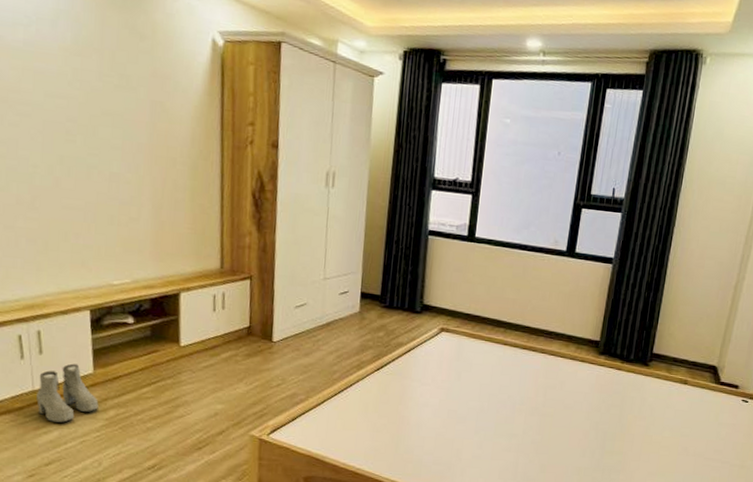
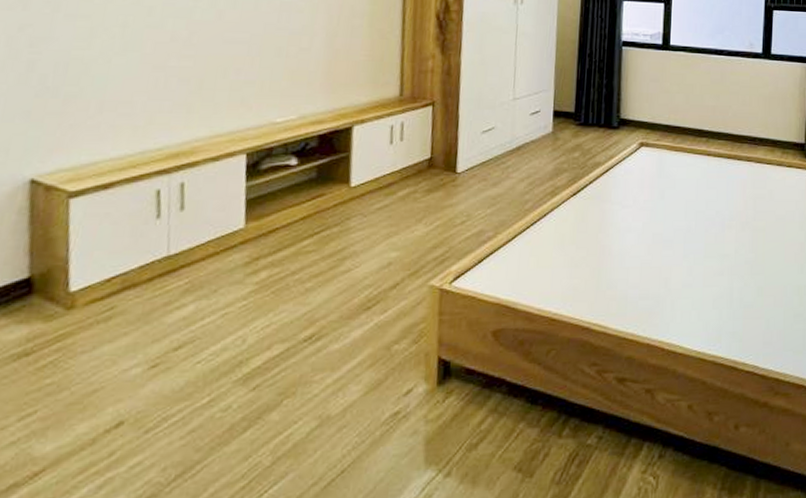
boots: present [37,363,99,423] -> none [171,218,248,293]

